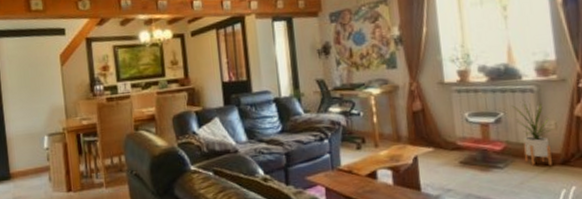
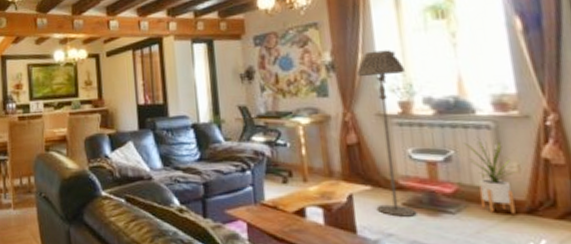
floor lamp: none [422,23,472,174] -> present [357,50,417,217]

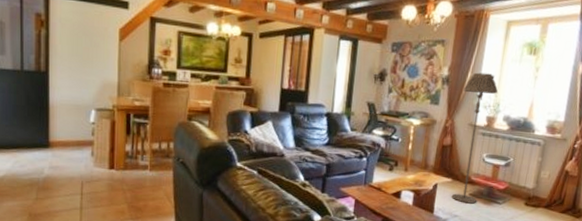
house plant: present [463,137,520,214] -> none [519,151,551,207]

